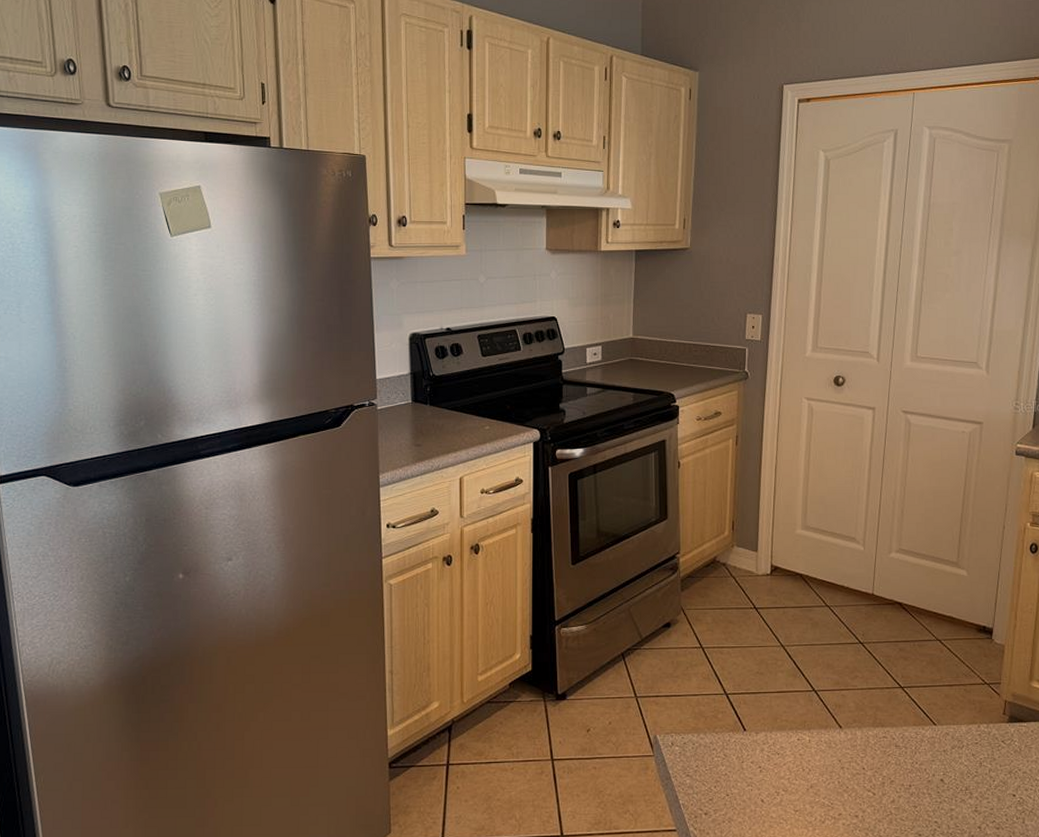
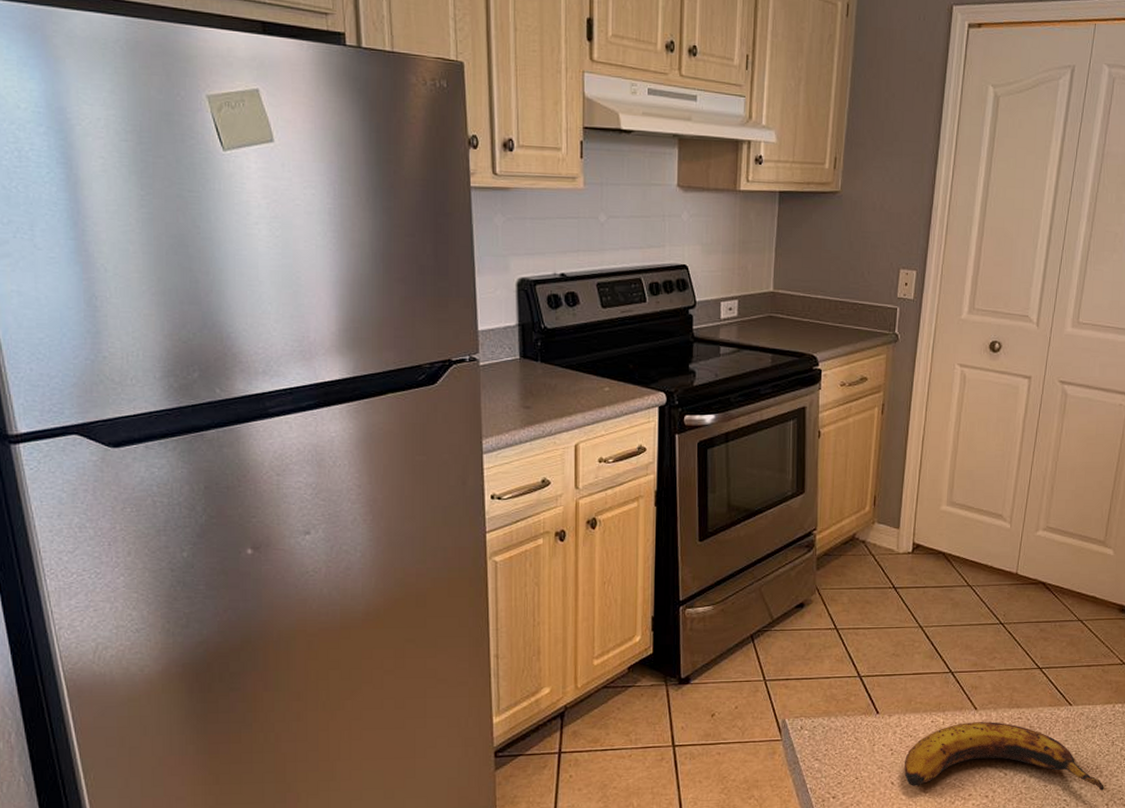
banana: none [773,740,975,813] -> present [904,722,1104,791]

